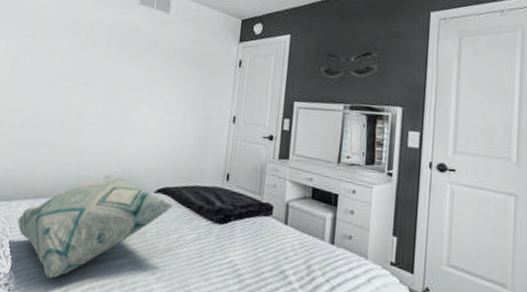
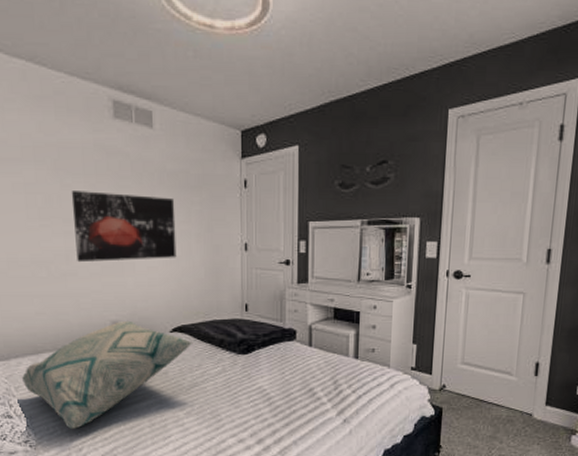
wall art: none [87,59,178,124] -> present [71,191,177,263]

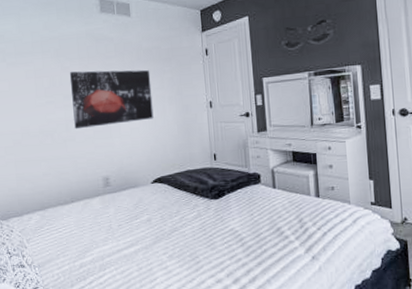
decorative pillow: present [22,320,193,429] -> none [32,175,172,275]

